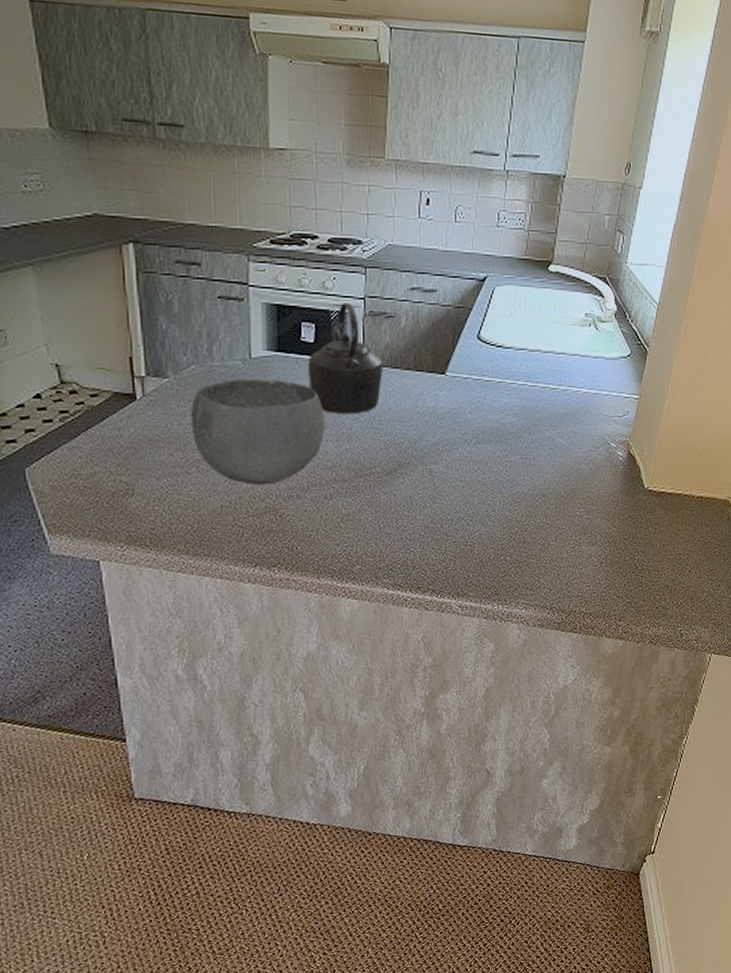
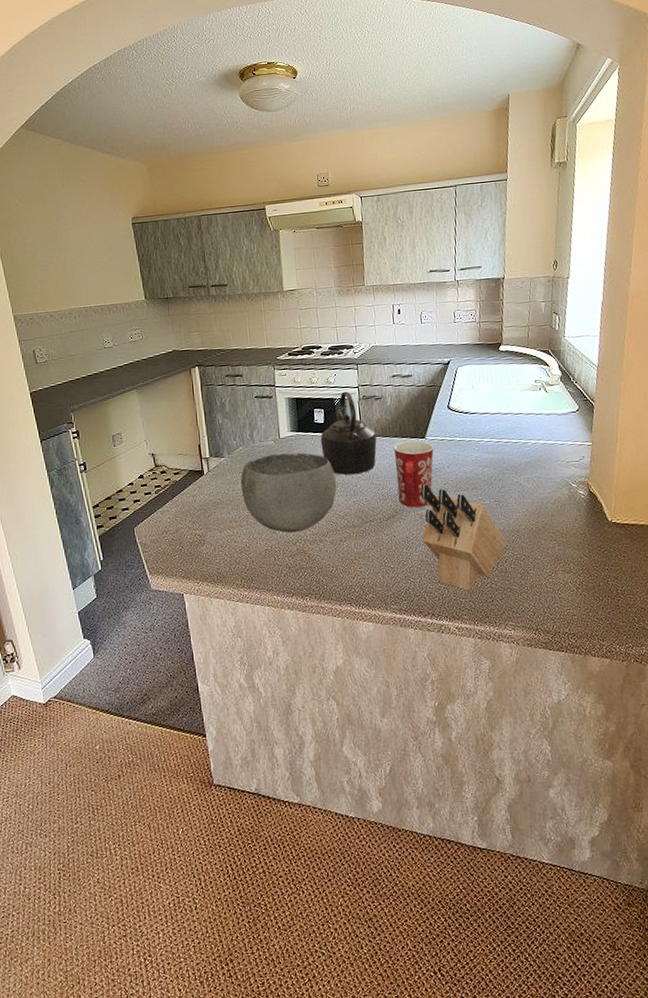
mug: none [404,376,455,461] -> present [393,440,434,508]
knife block: none [430,432,530,563] -> present [420,484,508,591]

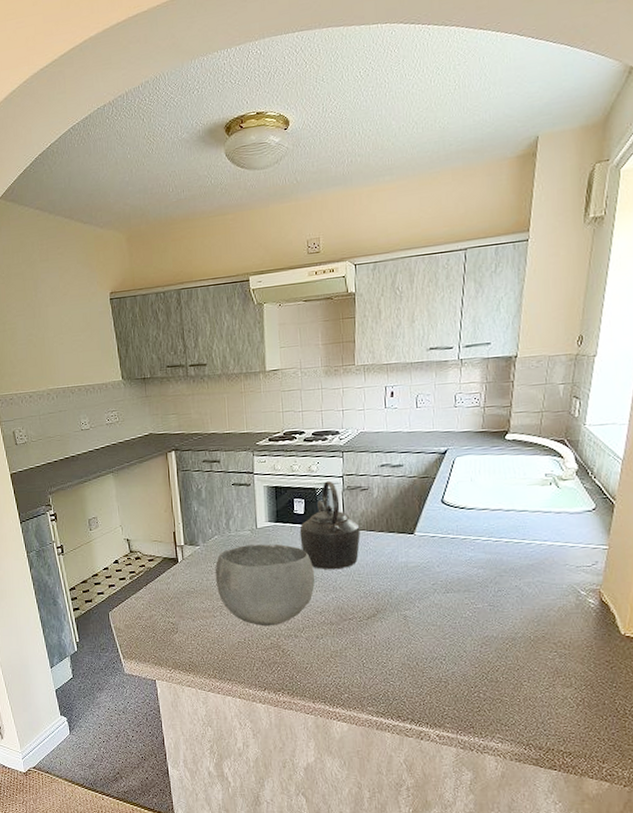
mug: present [393,440,434,508] -> none [378,536,423,608]
knife block: present [420,484,508,591] -> none [405,583,501,698]

